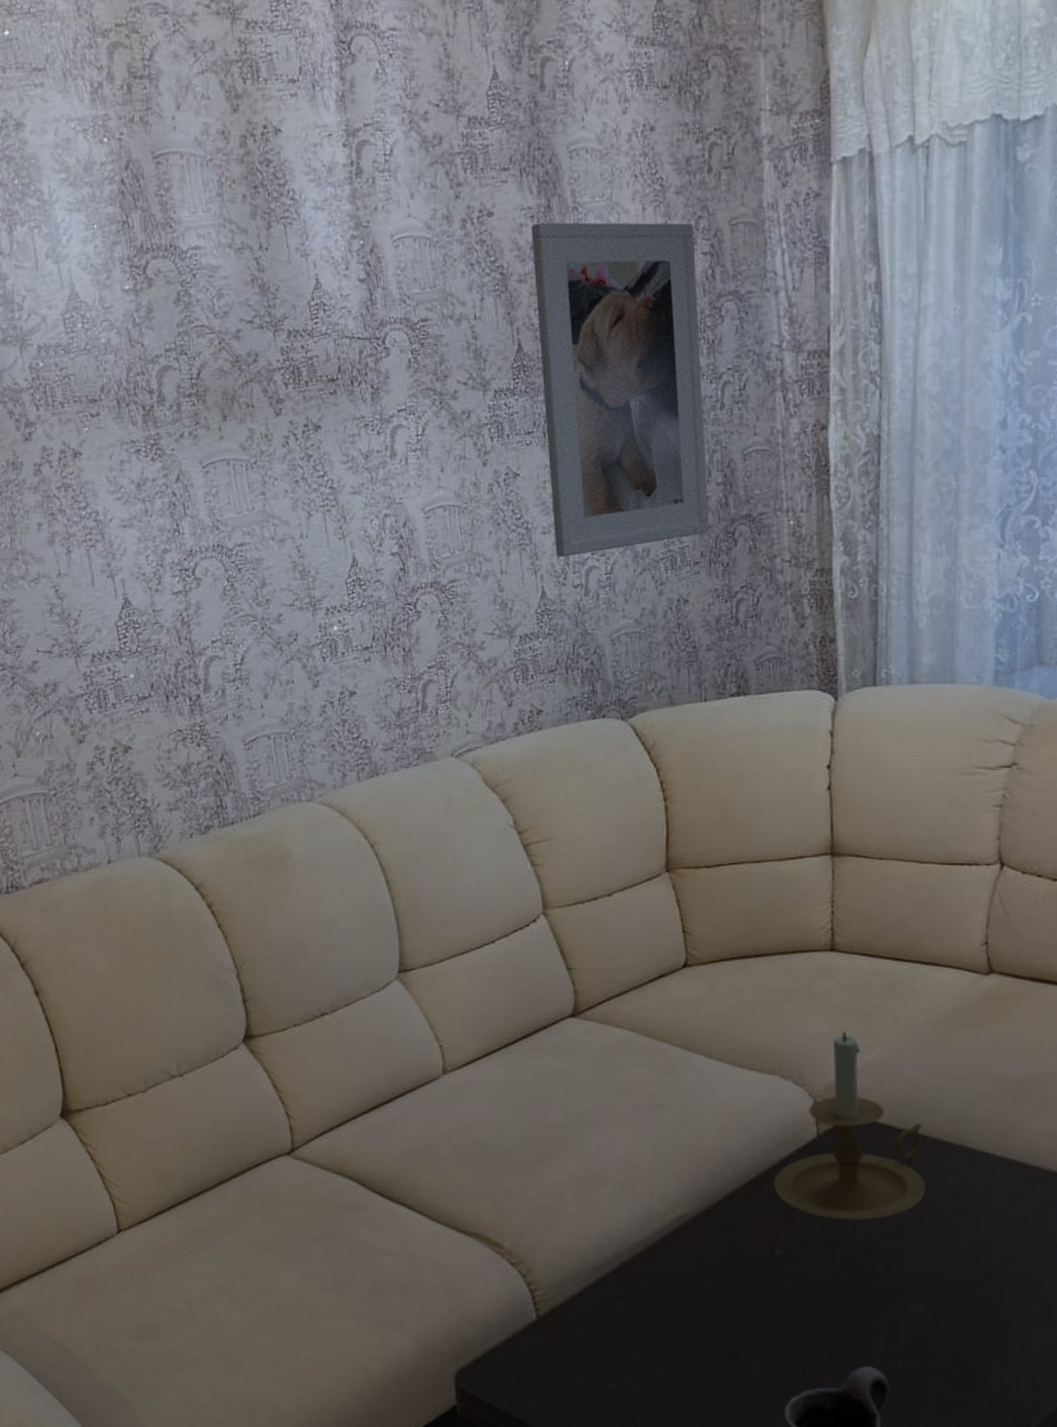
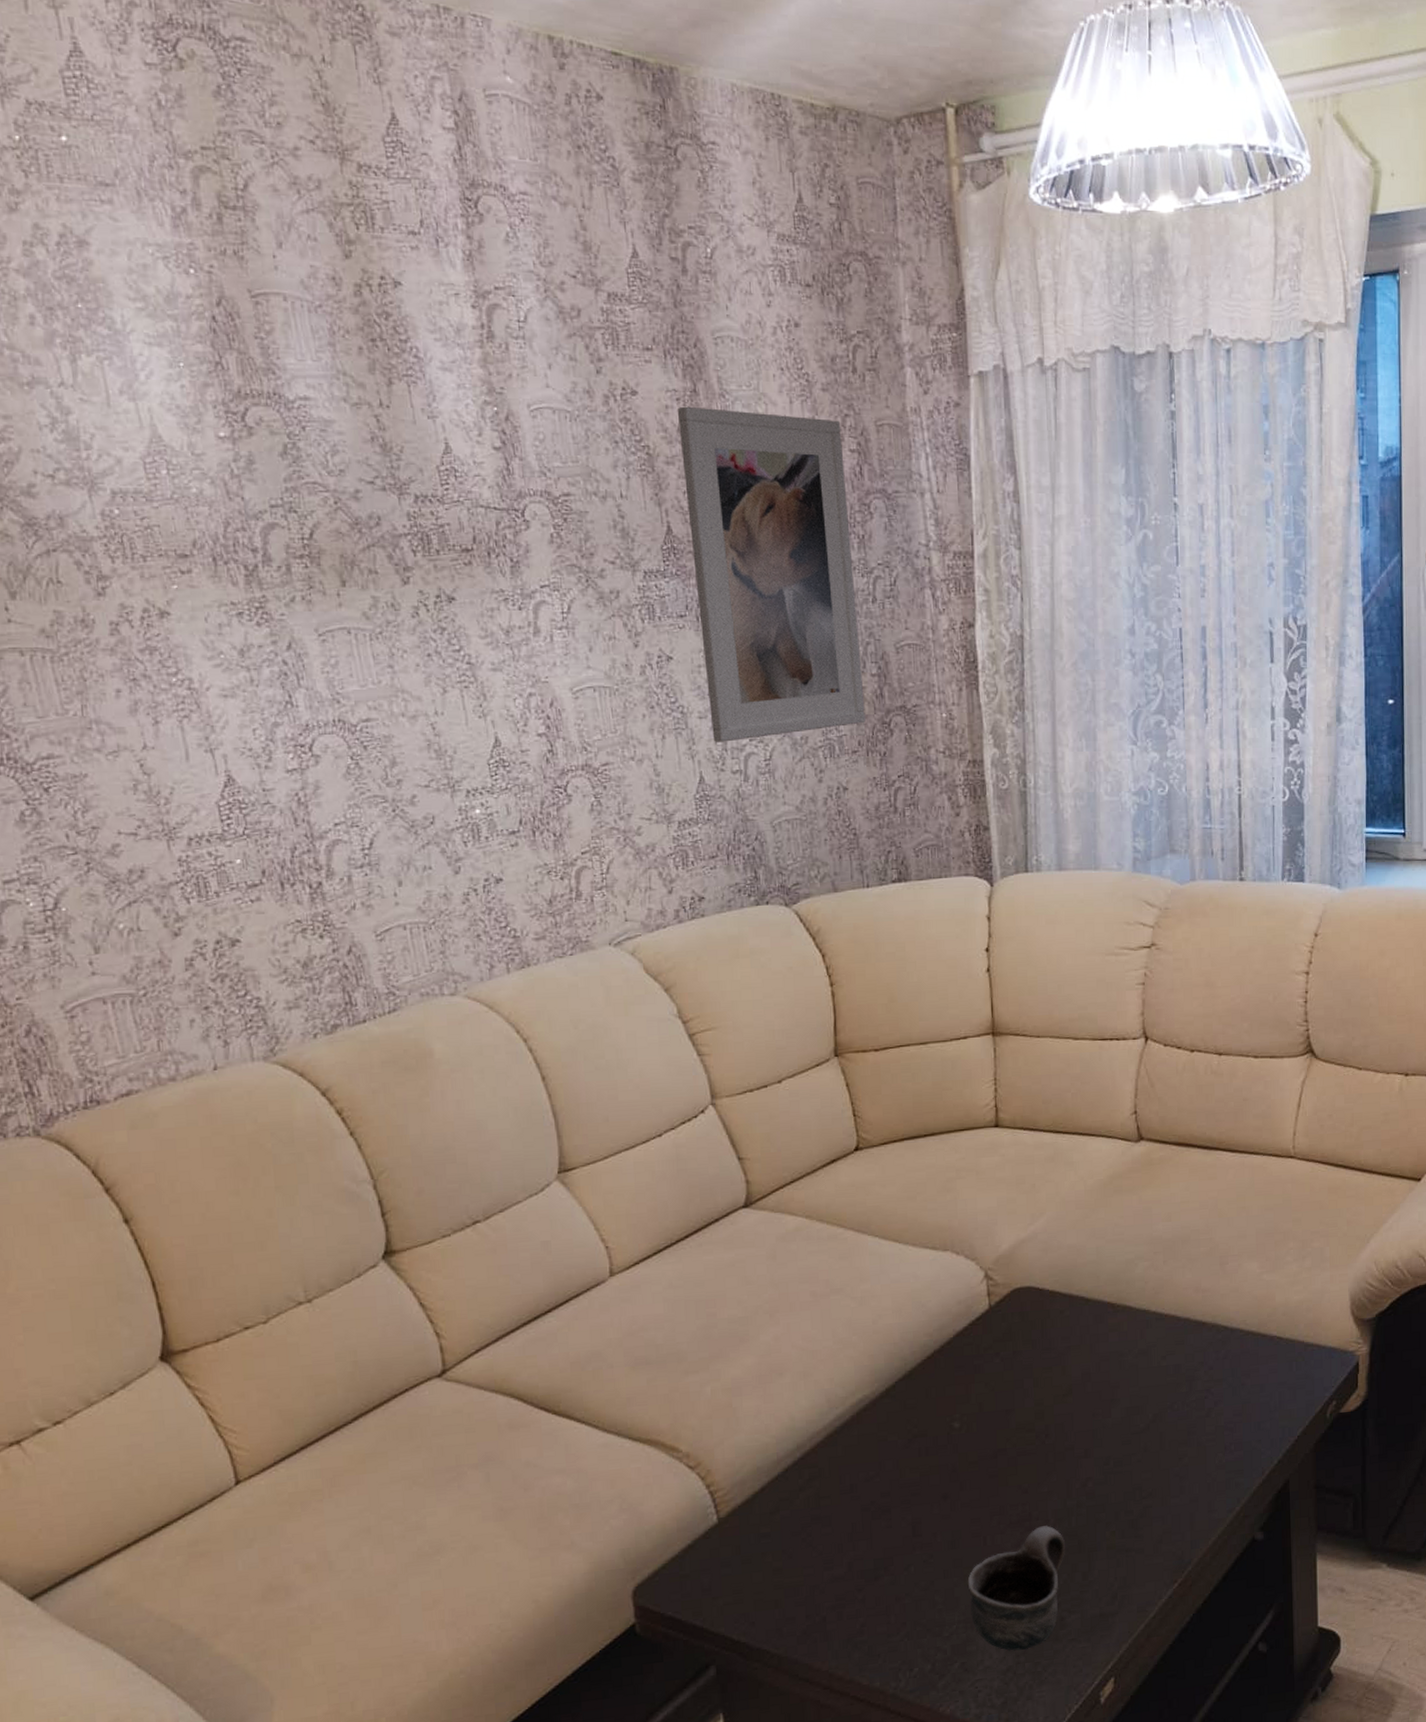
candle holder: present [774,1031,926,1220] -> none [950,1204,1091,1387]

